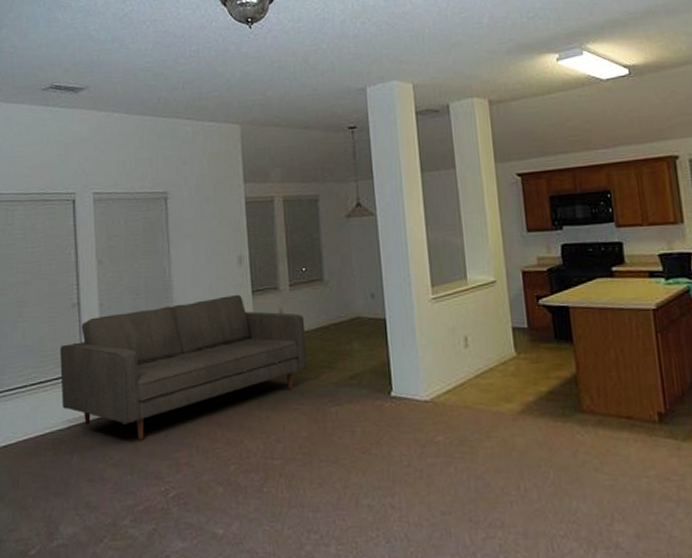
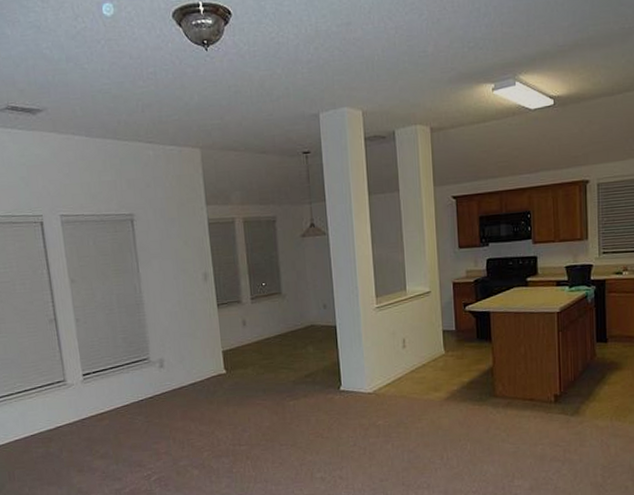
sofa: present [59,294,308,440] -> none [41,307,269,435]

